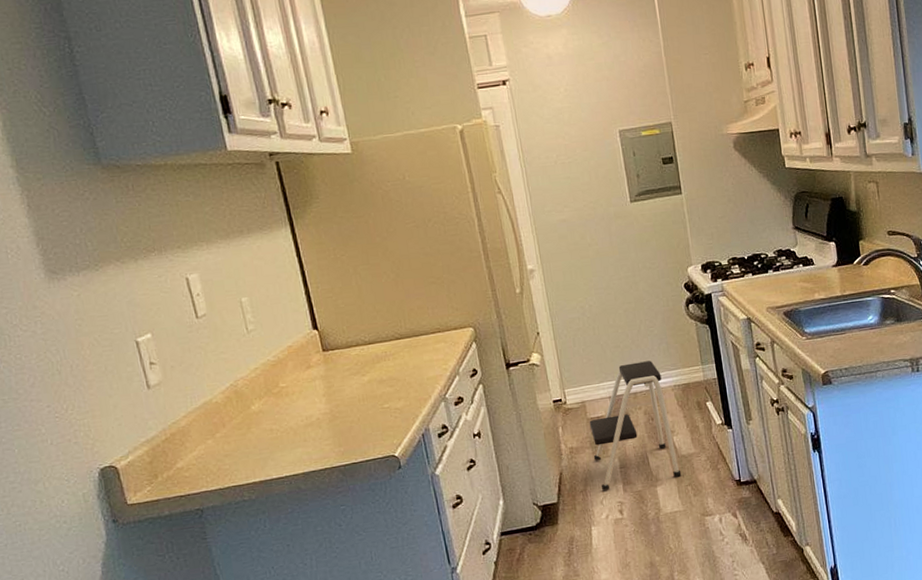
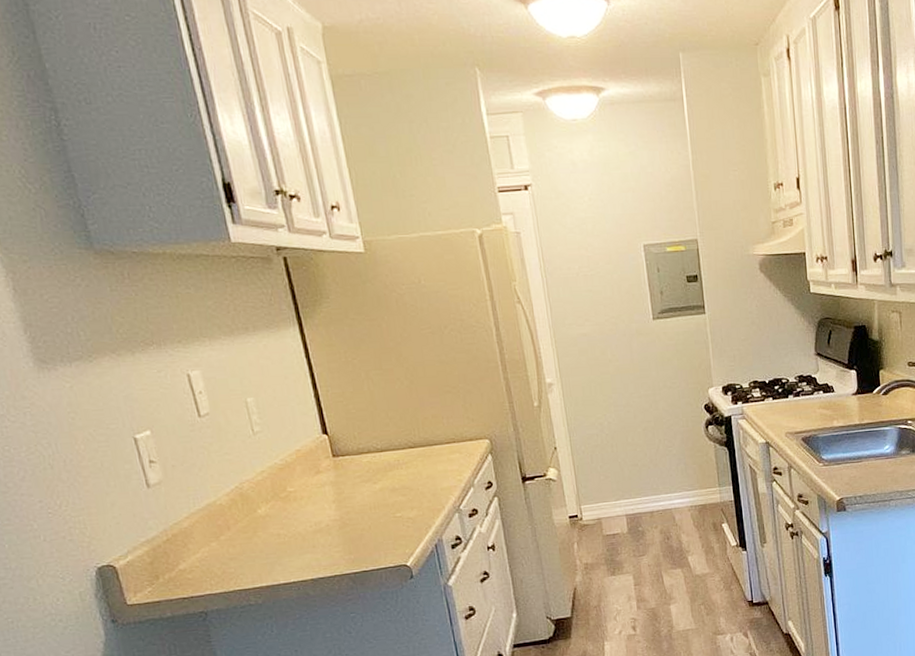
step stool: present [589,360,682,491] -> none [604,480,695,608]

